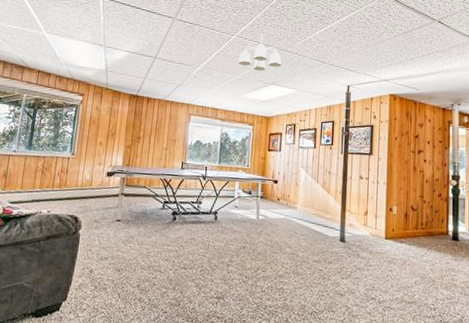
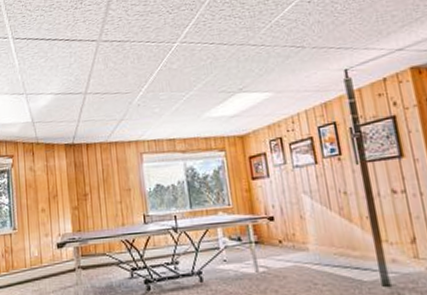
ceiling light fixture: present [238,33,282,71] -> none [188,31,247,80]

